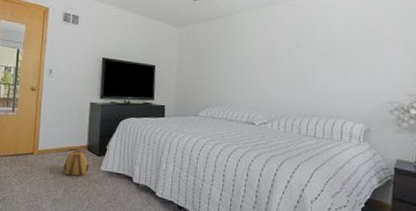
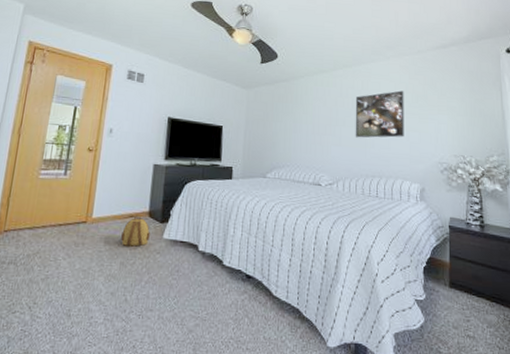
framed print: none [294,24,354,76] -> present [355,90,404,138]

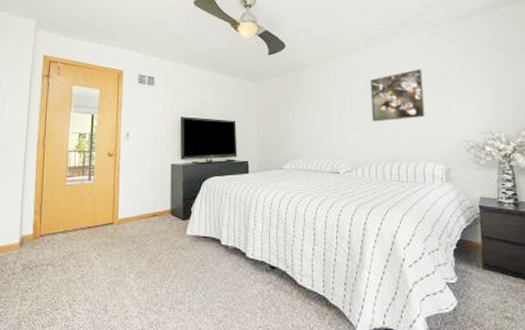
backpack: present [121,214,150,247] -> none [147,213,174,244]

